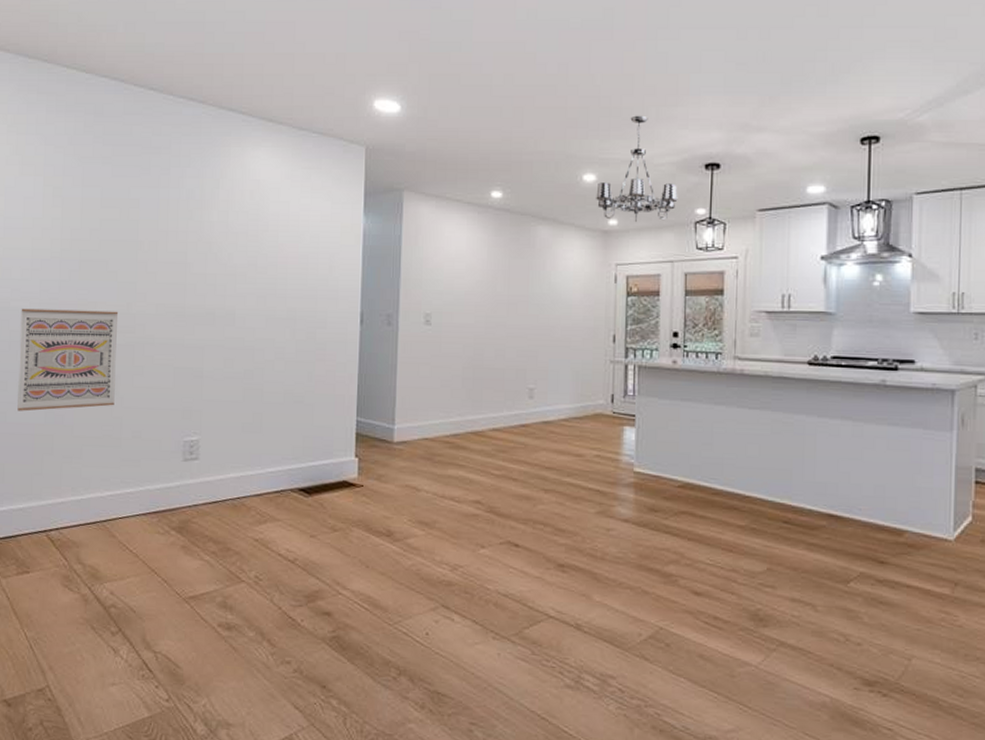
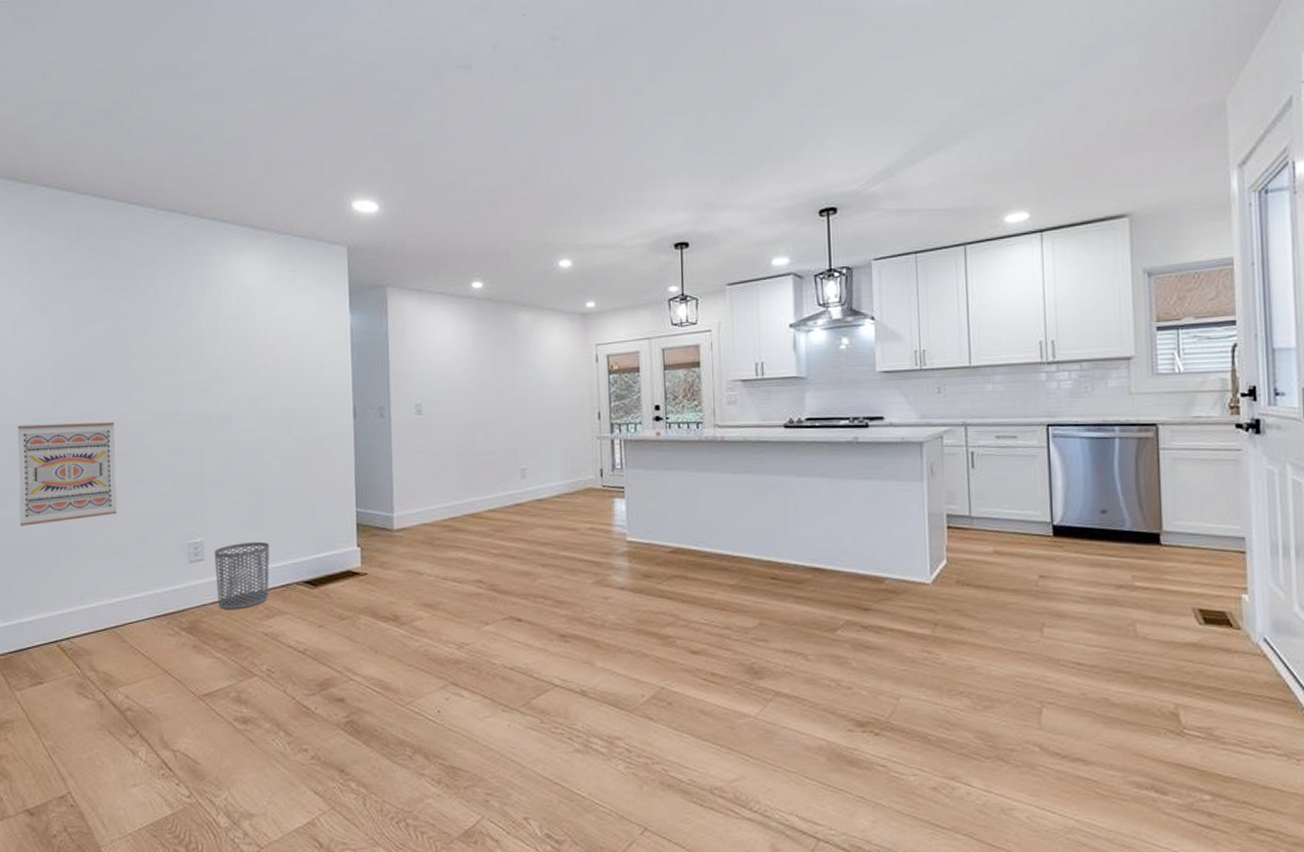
waste bin: none [209,444,266,512] -> present [214,541,270,609]
chandelier: present [596,115,678,222] -> none [573,201,651,303]

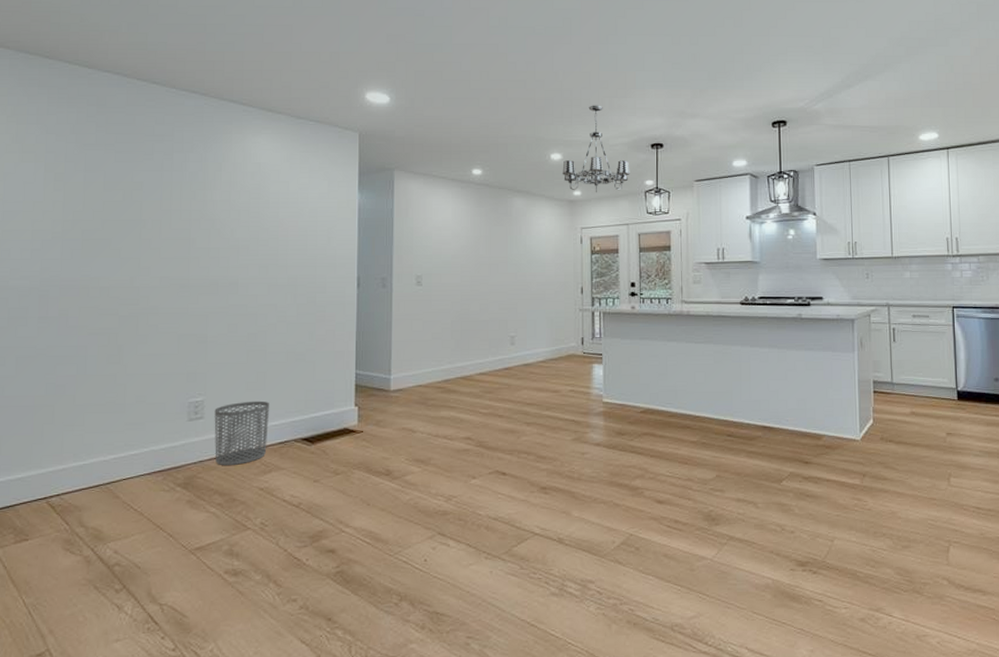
wall art: present [17,422,117,526] -> none [16,285,122,384]
chandelier: none [573,201,651,303] -> present [562,105,630,192]

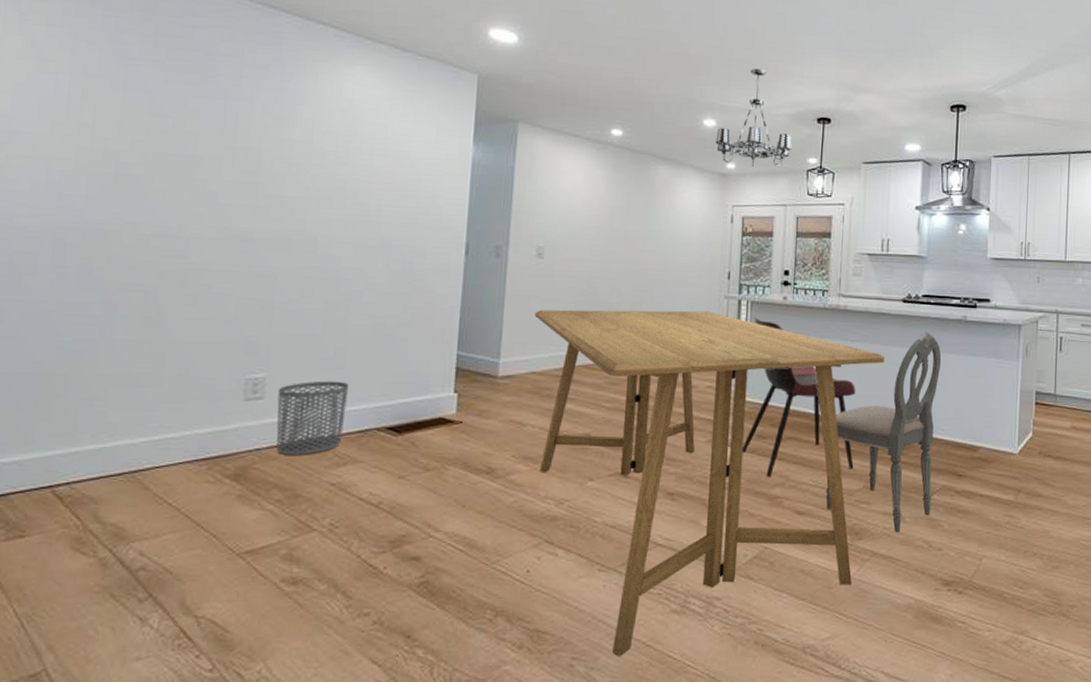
dining table: none [417,323,728,636] -> present [534,309,885,657]
dining chair: none [604,326,706,471] -> present [742,317,856,478]
dining chair: none [682,330,781,518] -> present [826,331,942,533]

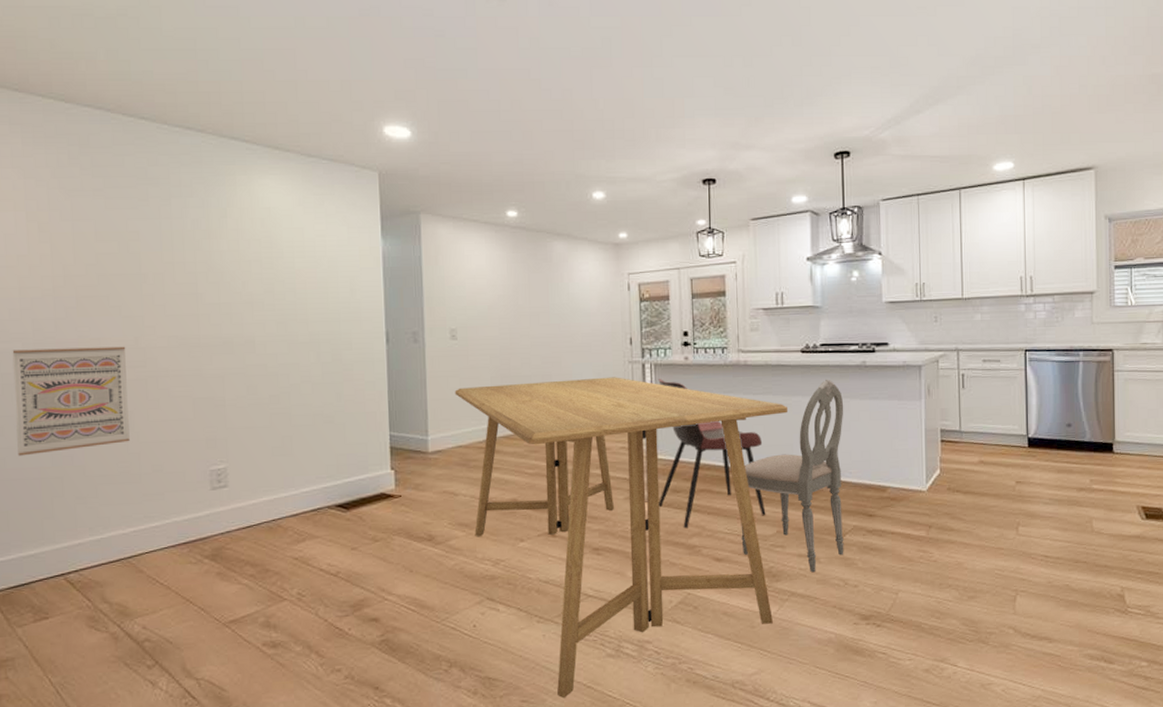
wall art: none [17,226,166,347] -> present [12,346,130,456]
waste bin: present [276,380,349,455] -> none [239,466,299,535]
chandelier: present [715,68,792,167] -> none [606,136,680,234]

